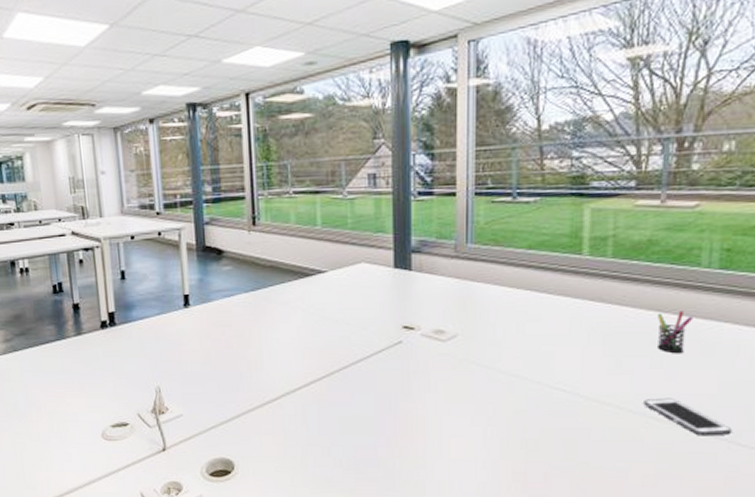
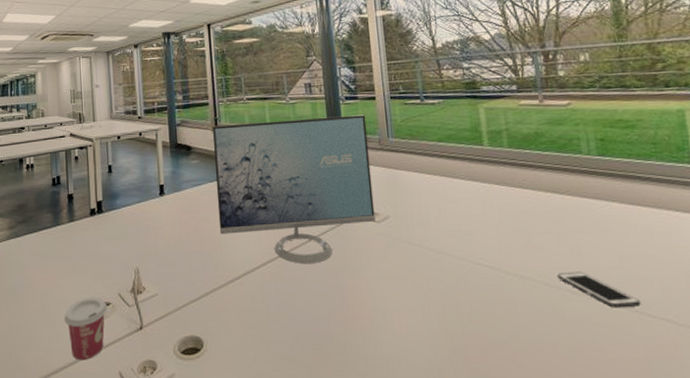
cup: none [76,417,126,481] -> present [64,297,108,361]
monitor: none [248,214,441,385] -> present [212,115,376,263]
pen holder: present [658,311,694,354] -> none [555,192,586,231]

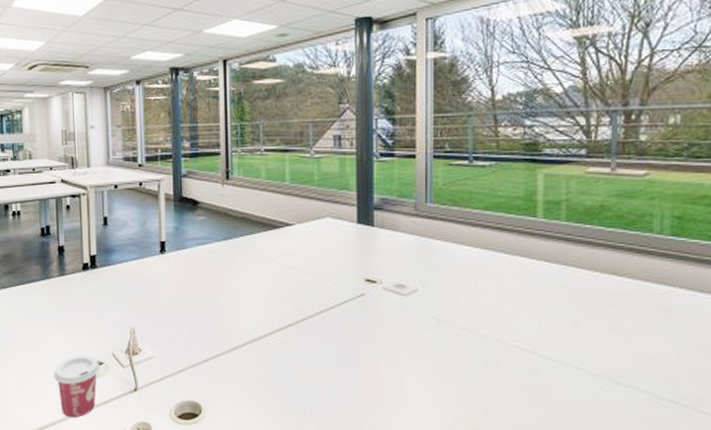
monitor: present [212,115,376,263] -> none [222,175,402,335]
cell phone: present [557,271,641,308] -> none [602,360,693,402]

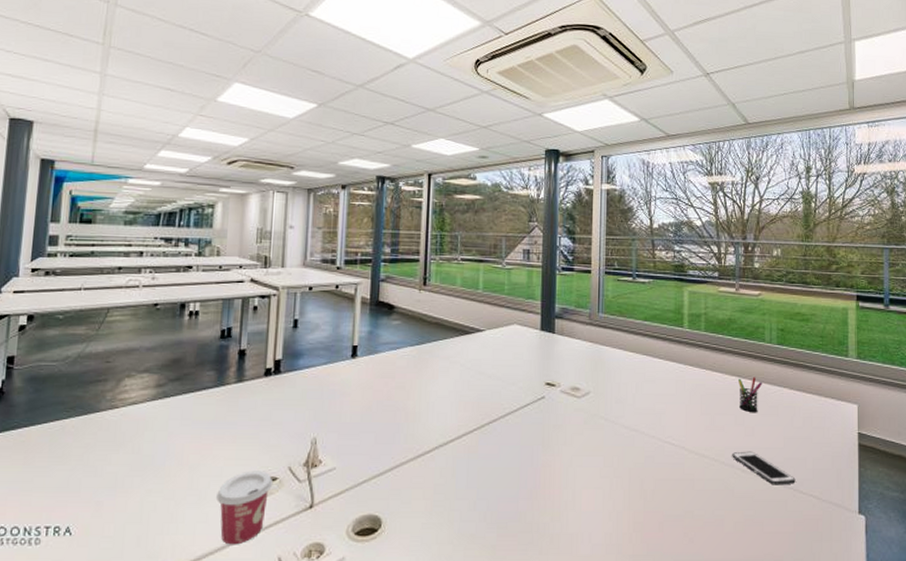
cell phone: none [602,360,693,402] -> present [732,451,796,485]
pen holder: none [613,275,648,317] -> present [739,377,763,413]

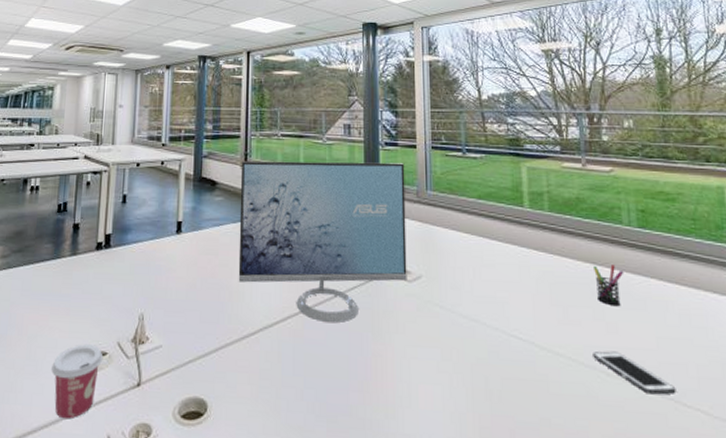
monitor: none [414,285,579,437] -> present [238,161,407,322]

